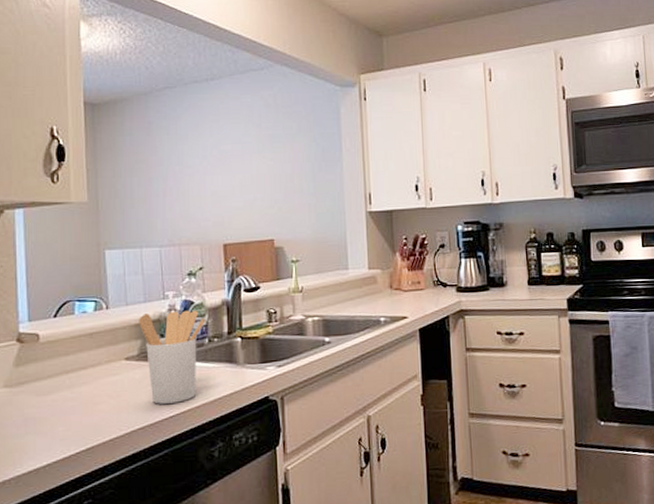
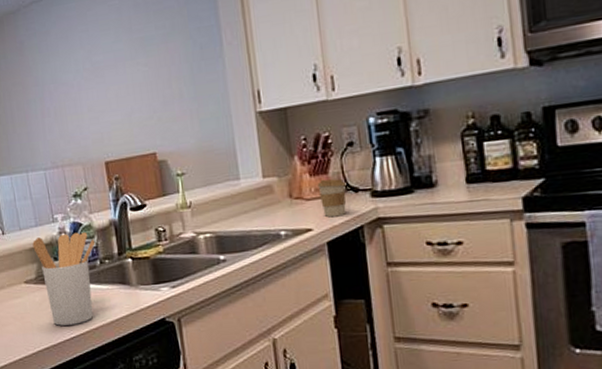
coffee cup: none [414,274,438,307] -> present [317,178,347,217]

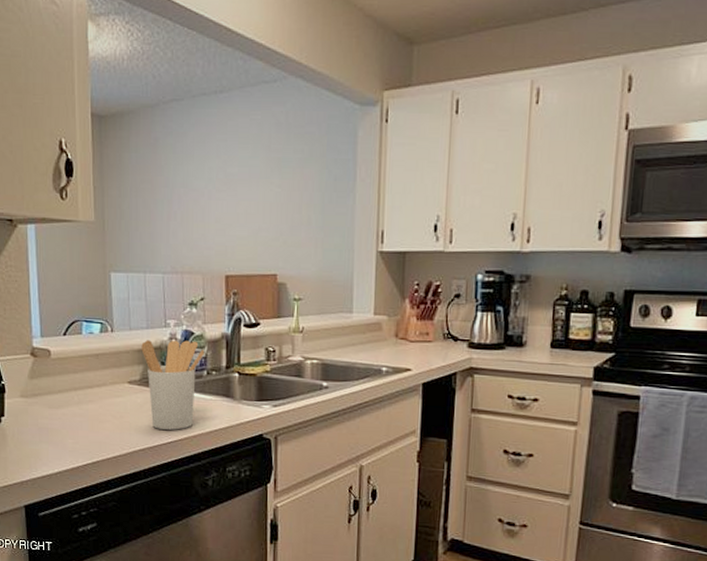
coffee cup: present [317,178,347,217] -> none [422,325,448,361]

